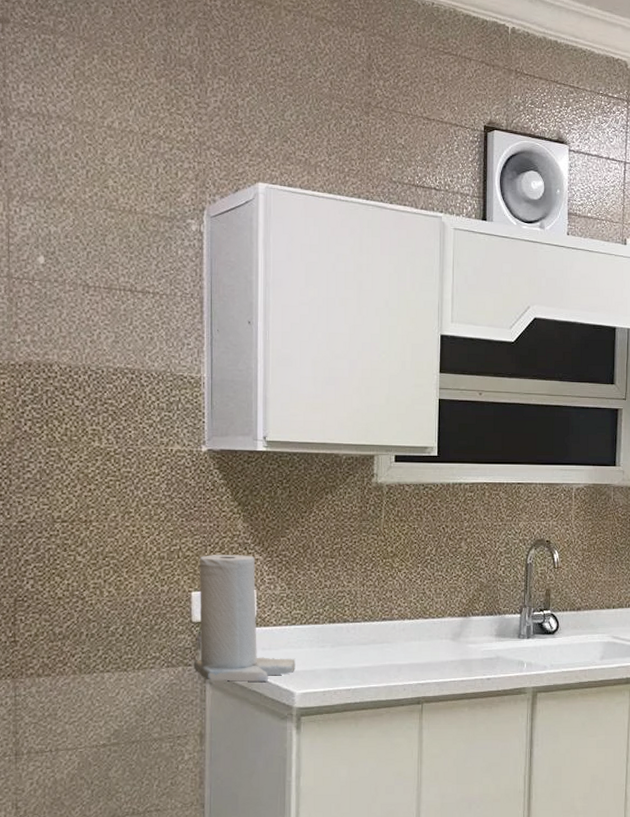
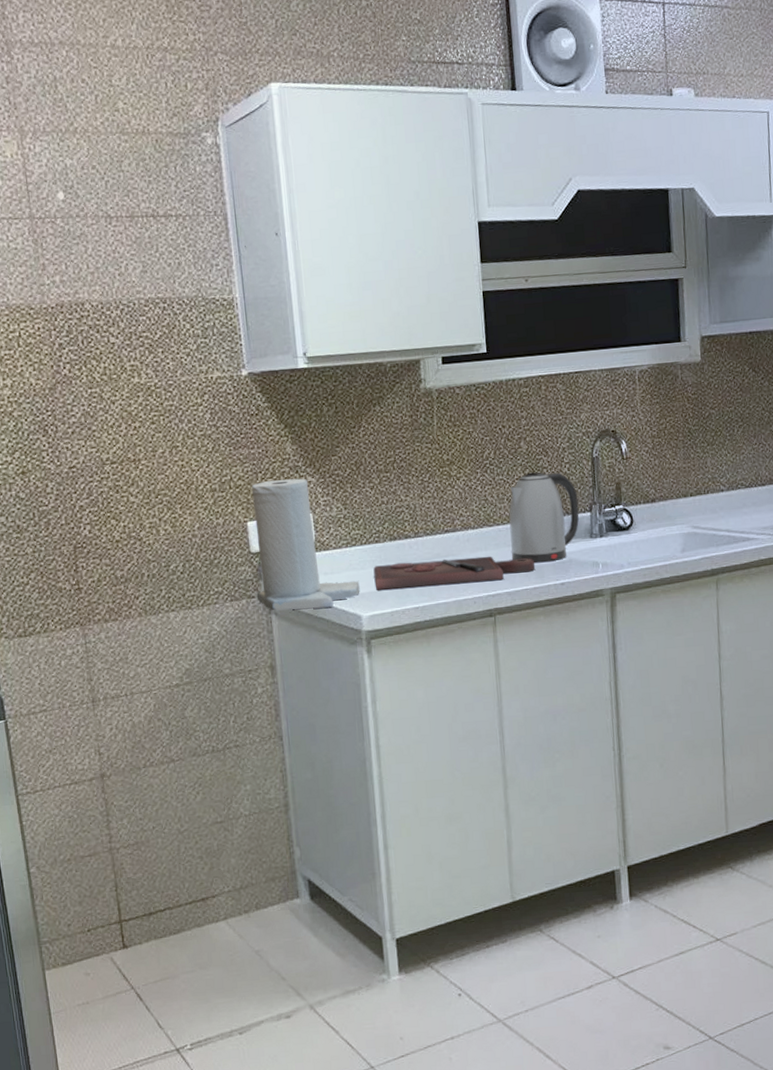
cutting board: none [310,645,465,669] -> present [373,556,536,590]
kettle: none [443,571,510,656] -> present [509,471,579,562]

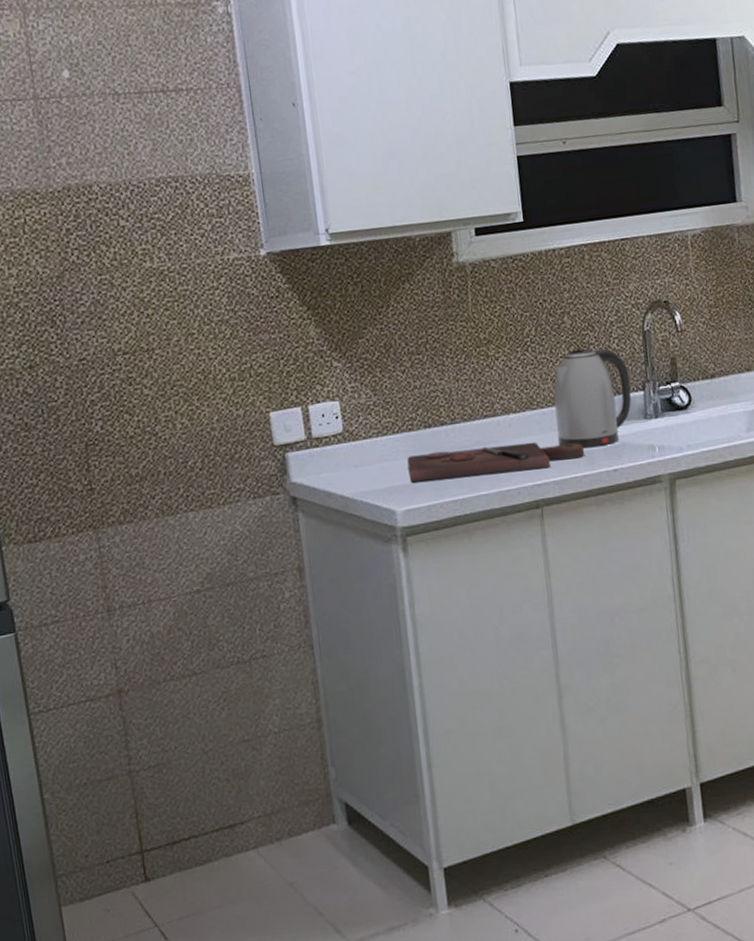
paper towel: present [251,478,360,612] -> none [273,364,393,509]

